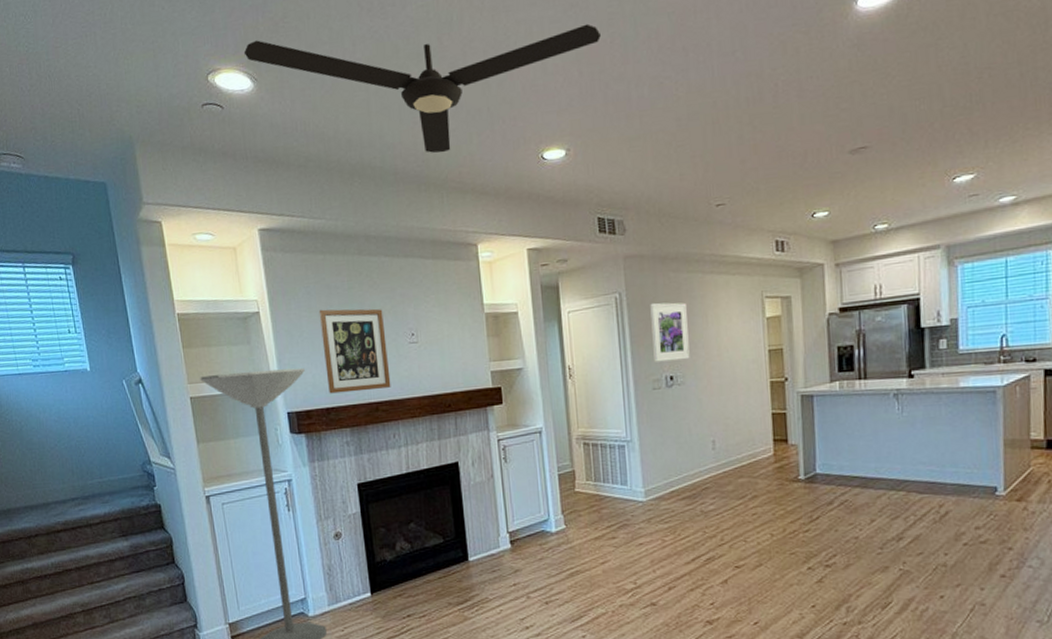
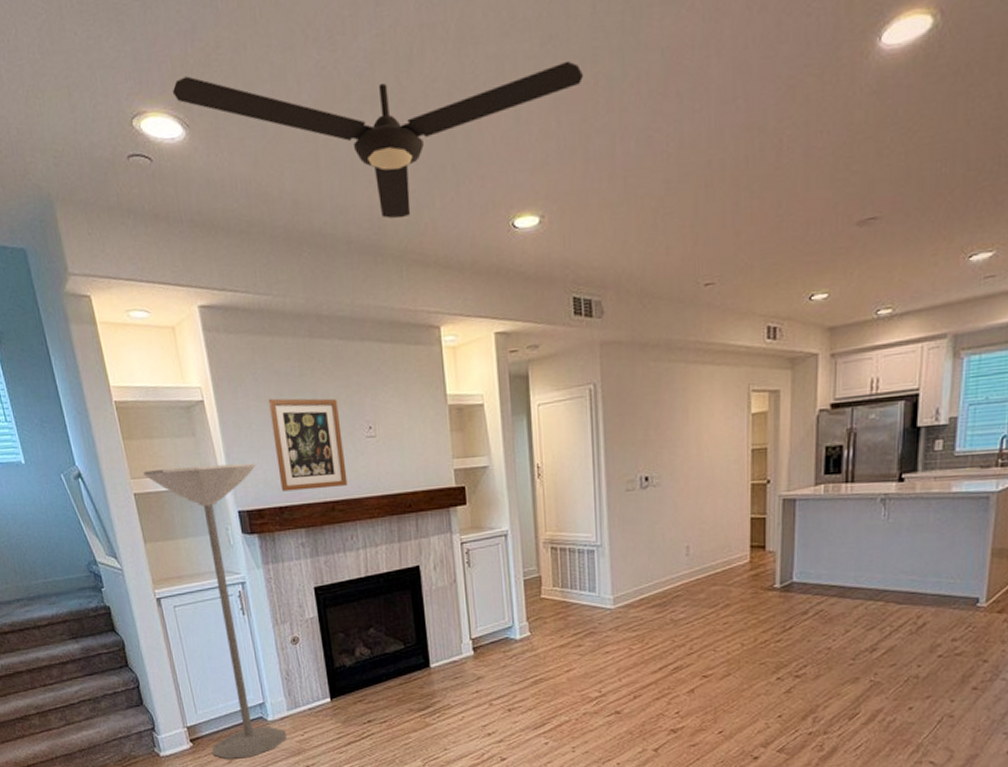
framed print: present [650,302,690,362] -> none [627,395,667,461]

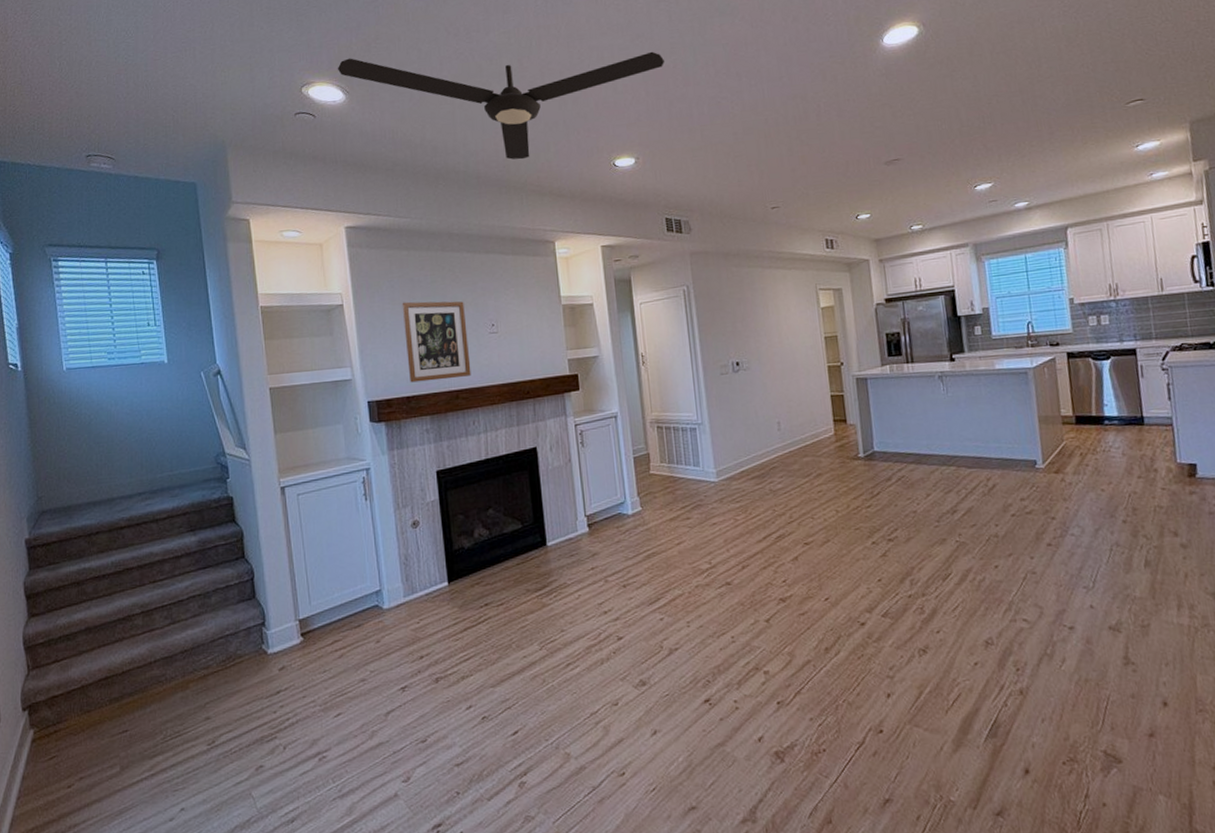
floor lamp: present [143,463,287,759] -> none [281,357,402,653]

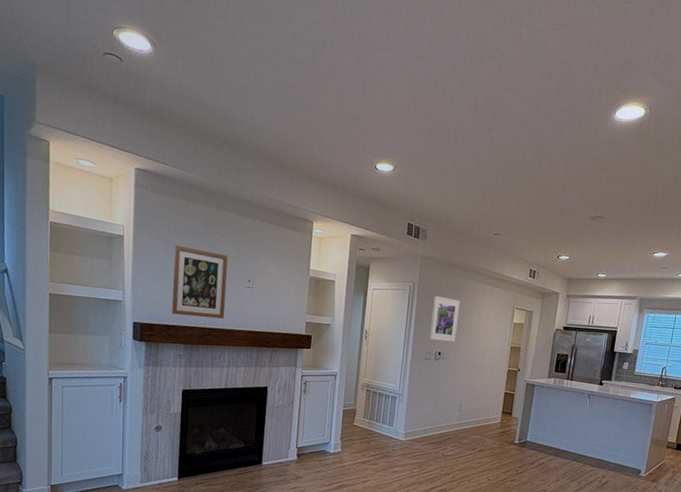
ceiling fan: present [337,51,664,160] -> none [148,13,435,145]
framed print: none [715,294,754,349] -> present [429,295,460,342]

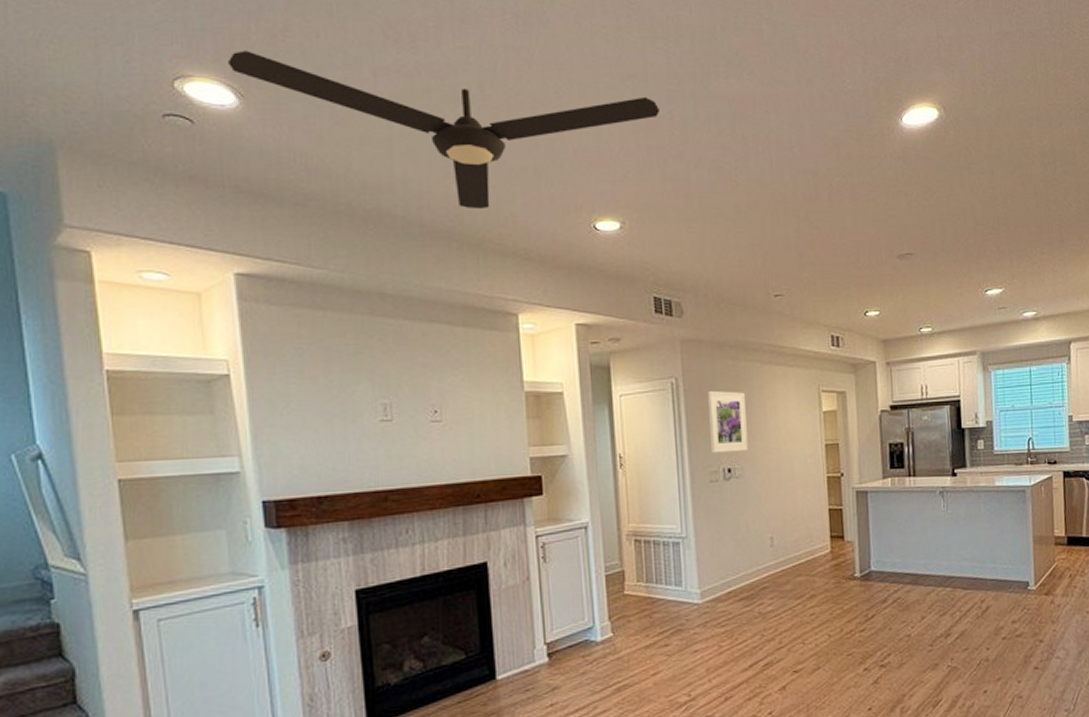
ceiling fan: none [148,13,435,145] -> present [227,50,659,210]
wall art: present [172,245,228,319] -> none [313,376,405,479]

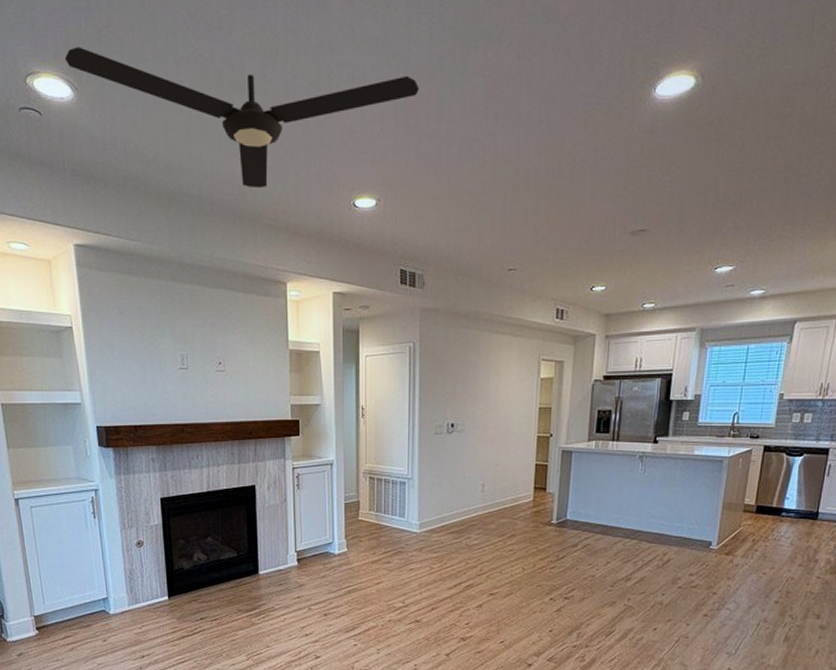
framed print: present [708,390,748,453] -> none [439,355,472,410]

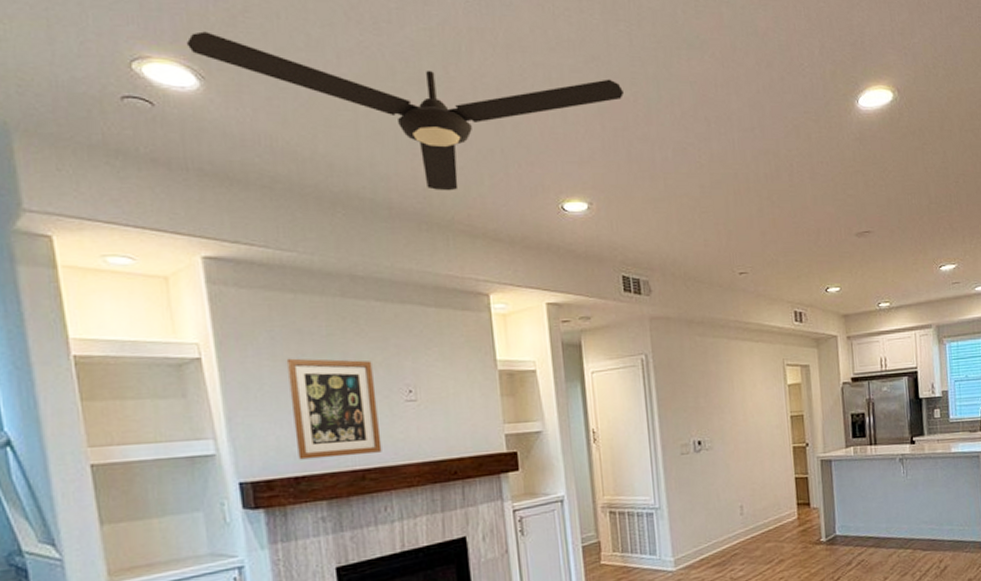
wall art: none [131,330,197,413] -> present [286,358,382,460]

